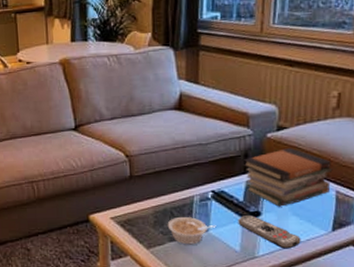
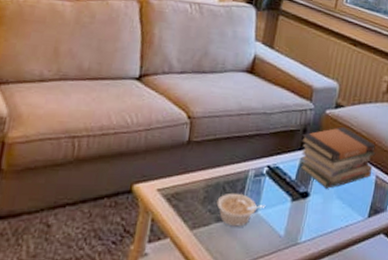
remote control: present [238,215,301,249] -> none [287,196,341,235]

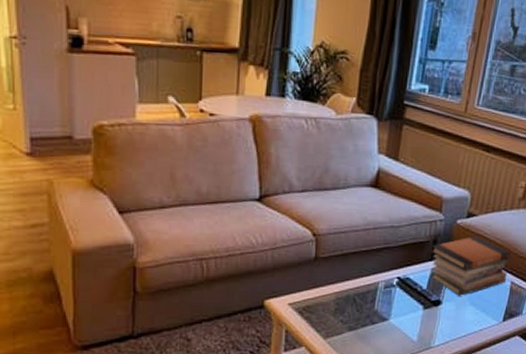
legume: present [216,192,266,227] -> none [348,304,397,335]

